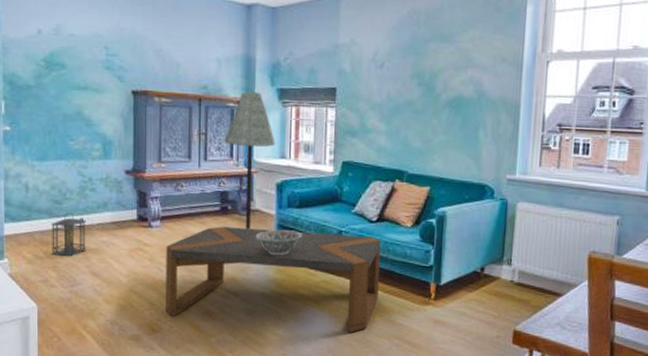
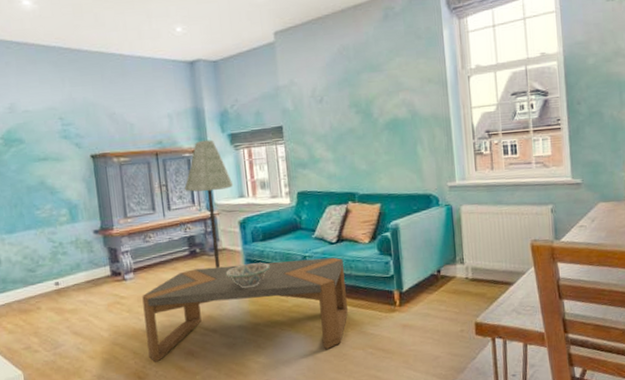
lantern: present [50,212,86,256] -> none [27,278,65,322]

